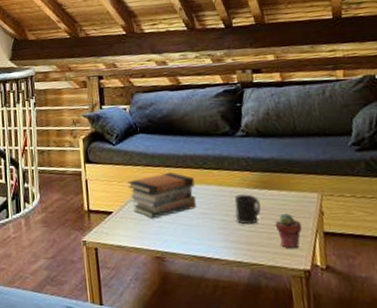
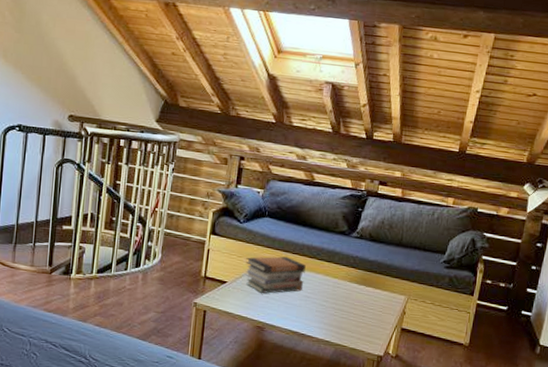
mug: present [235,194,261,225] -> none [333,286,357,313]
potted succulent: present [274,213,303,249] -> none [364,308,386,338]

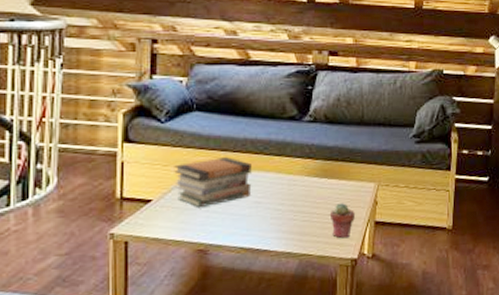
potted succulent: none [364,308,386,338] -> present [329,203,356,239]

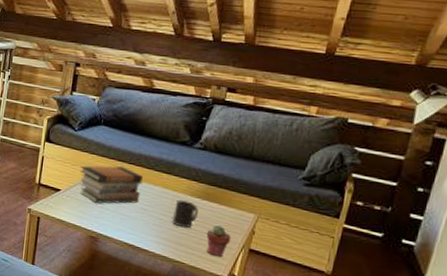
mug: none [290,182,318,215] -> present [171,199,199,228]

